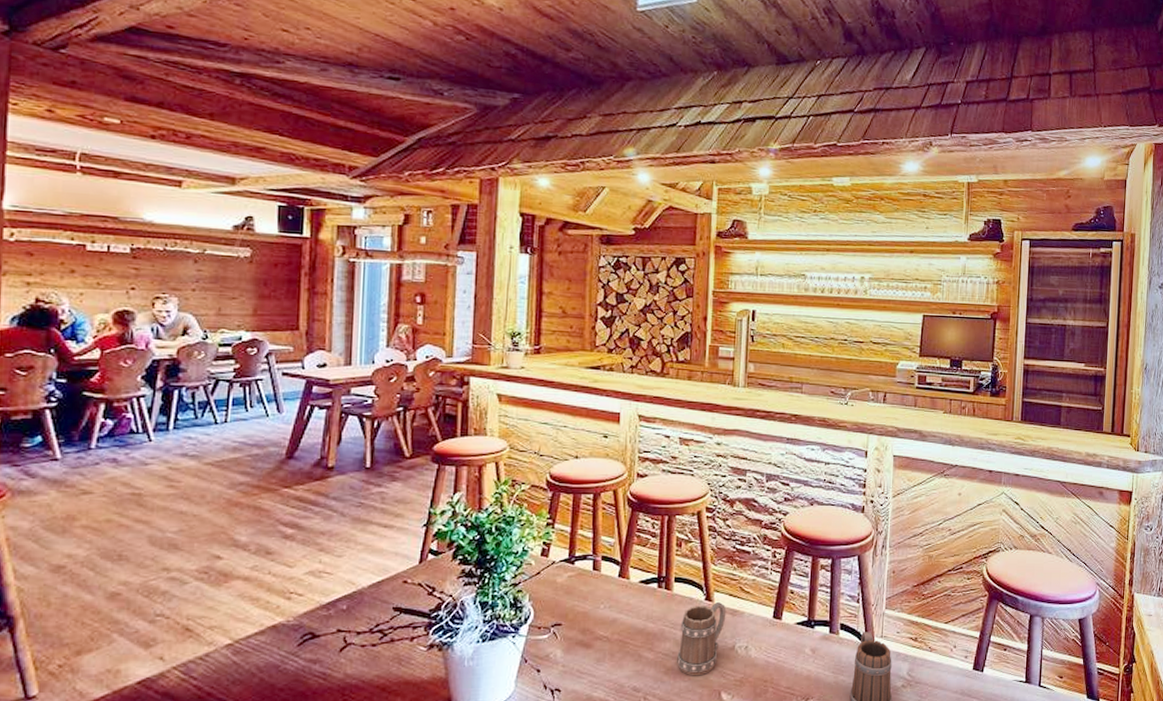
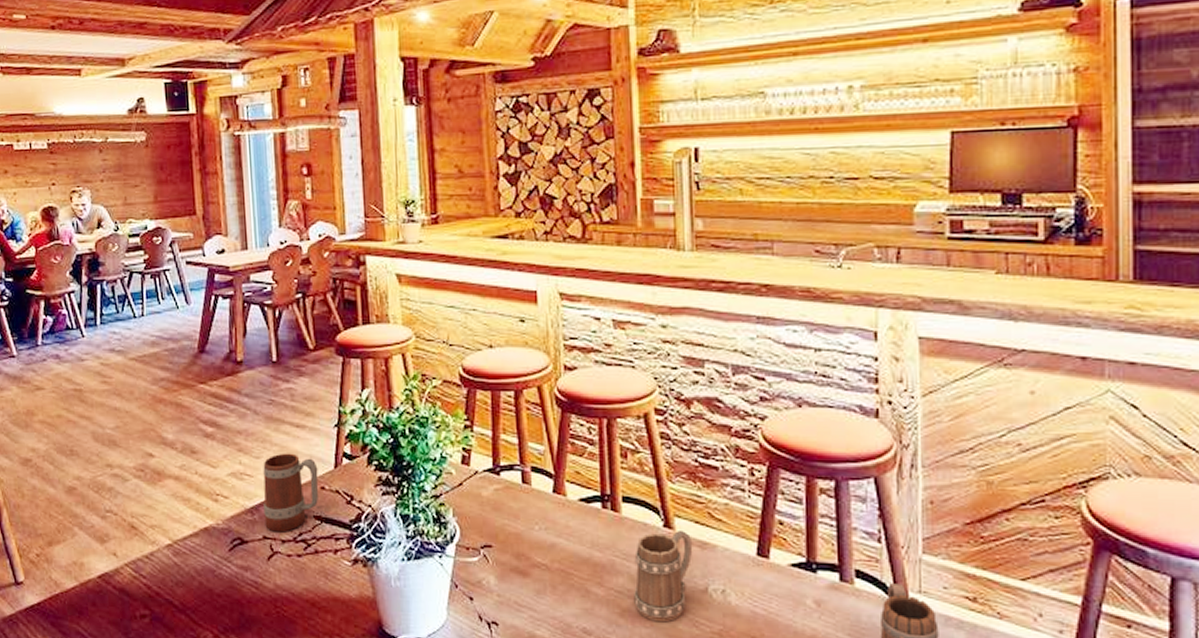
beer mug: none [340,551,402,625] -> present [263,453,318,532]

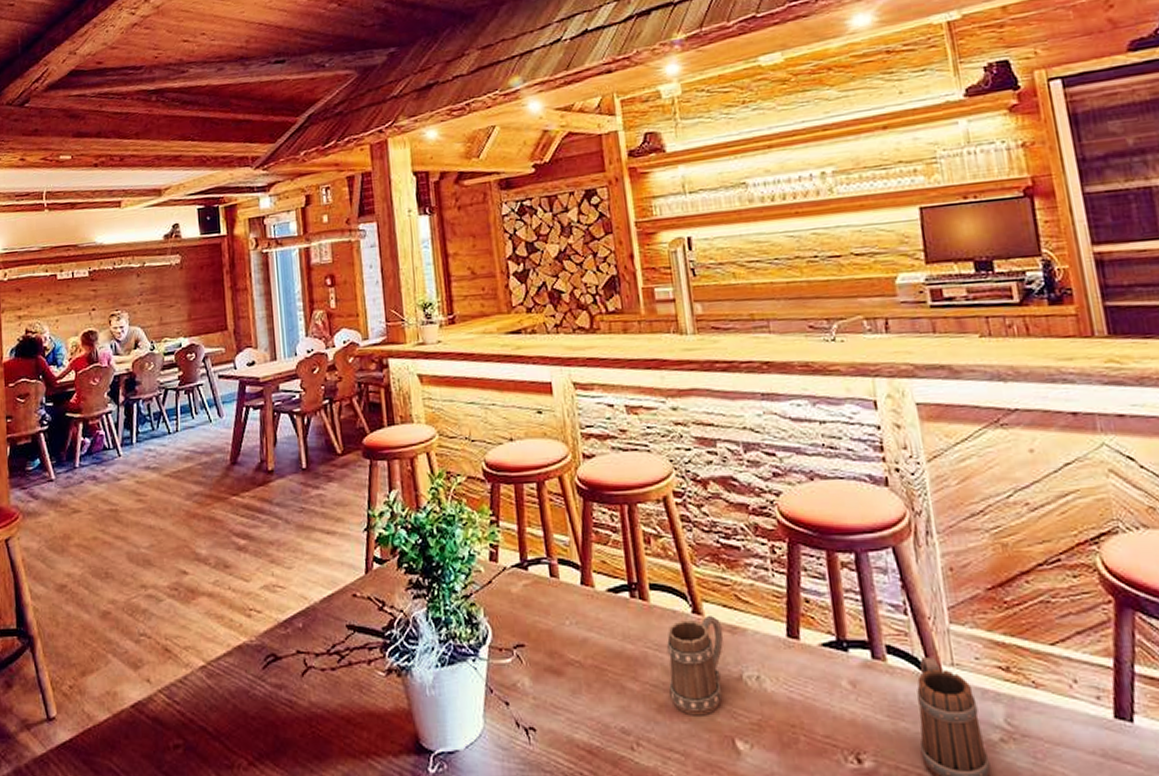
beer mug: present [263,453,318,532] -> none [295,561,351,645]

